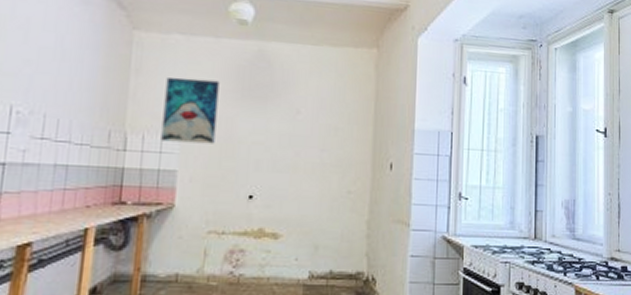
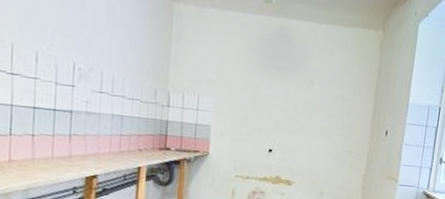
wall art: present [161,77,220,144] -> none [198,46,247,106]

